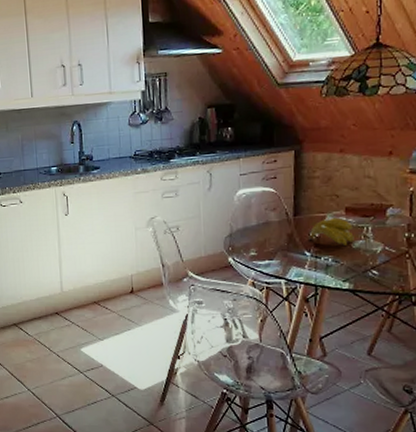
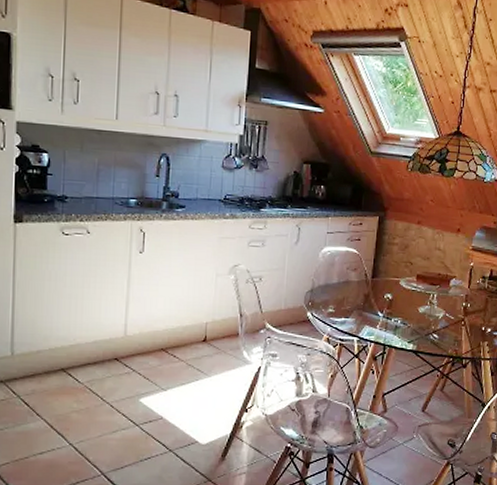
banana: present [309,217,354,245] -> none [383,283,422,309]

